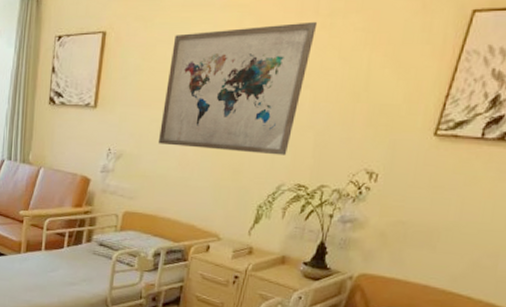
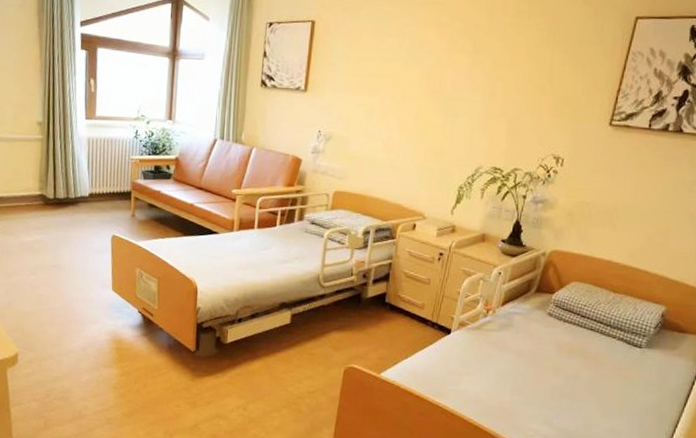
wall art: present [157,21,318,156] -> none [365,20,506,141]

